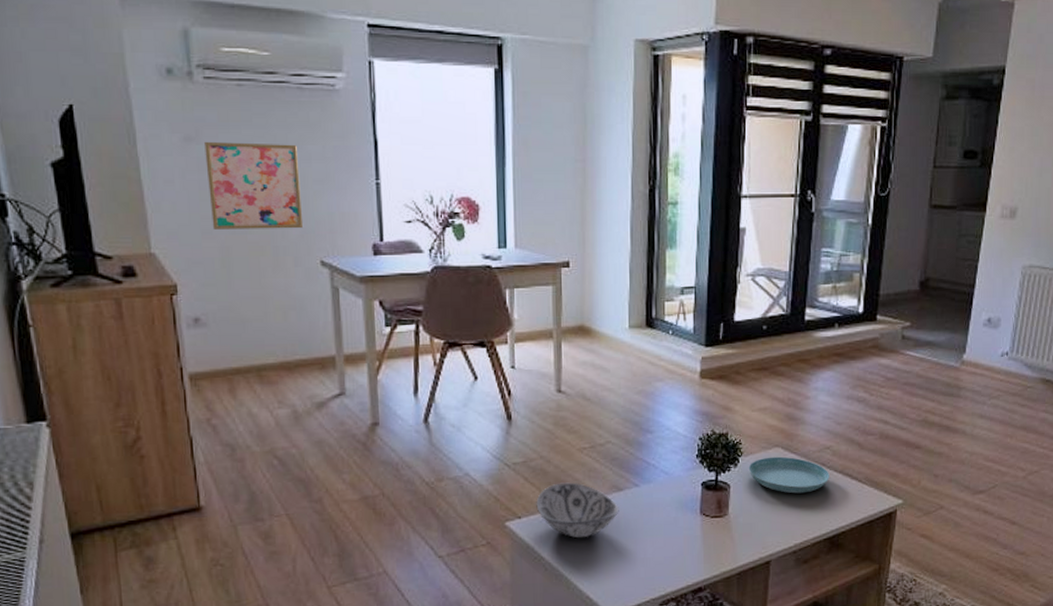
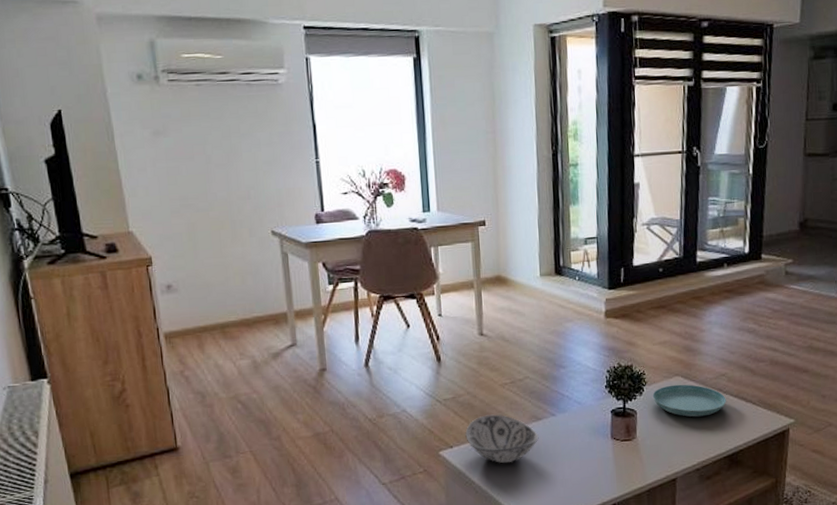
wall art: present [204,141,304,230] -> none [170,132,256,209]

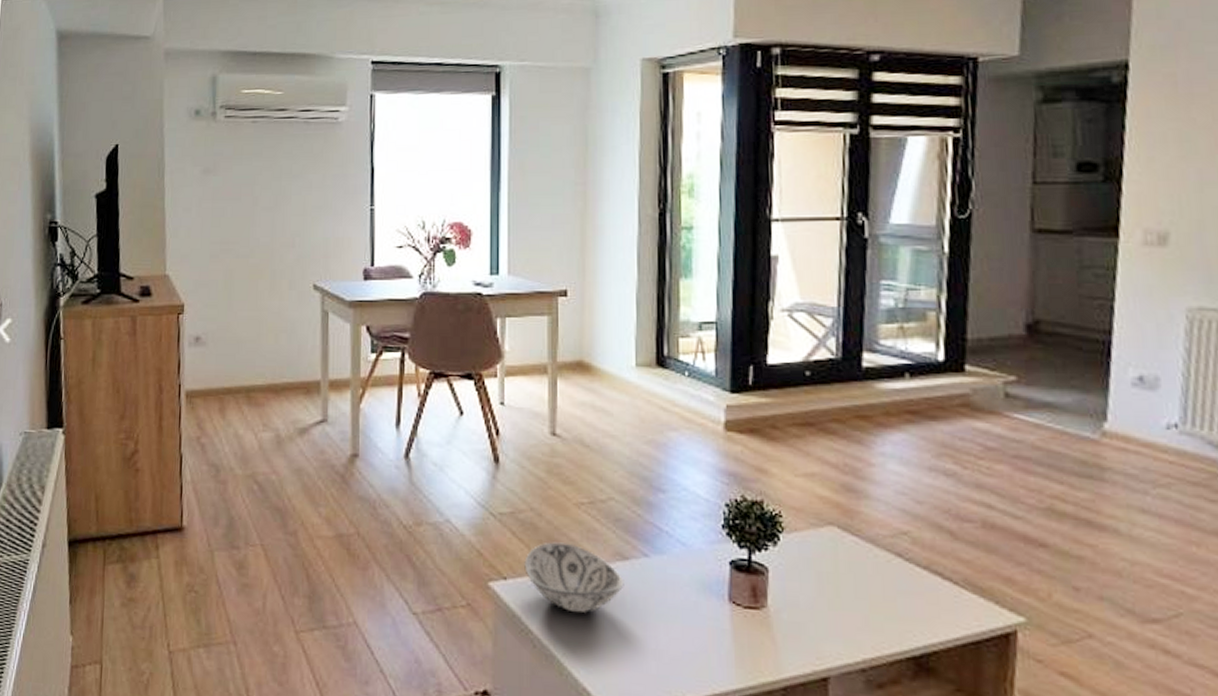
saucer: present [652,384,726,417] -> none [792,537,910,591]

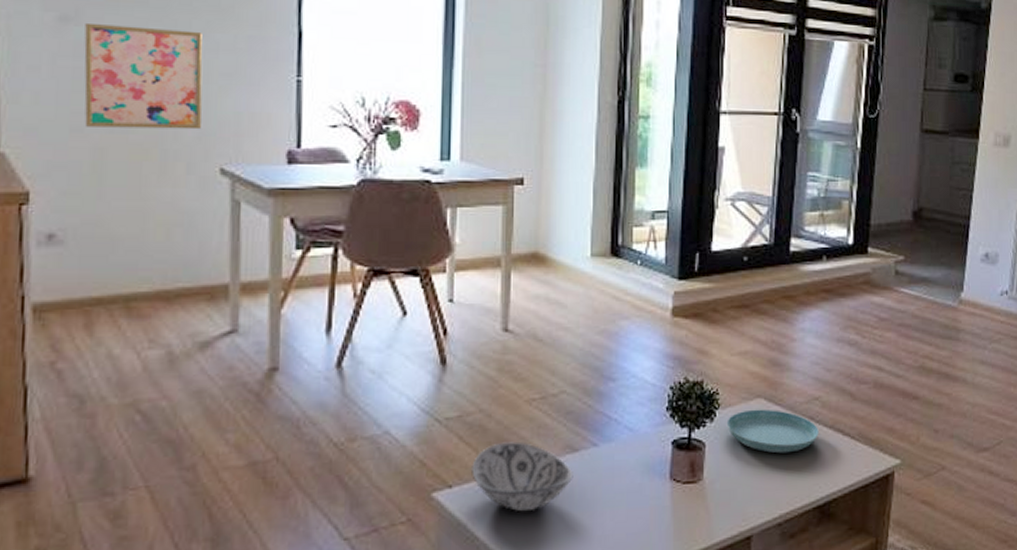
wall art: none [219,172,300,253] -> present [84,22,203,130]
saucer: none [792,537,910,591] -> present [726,409,819,454]

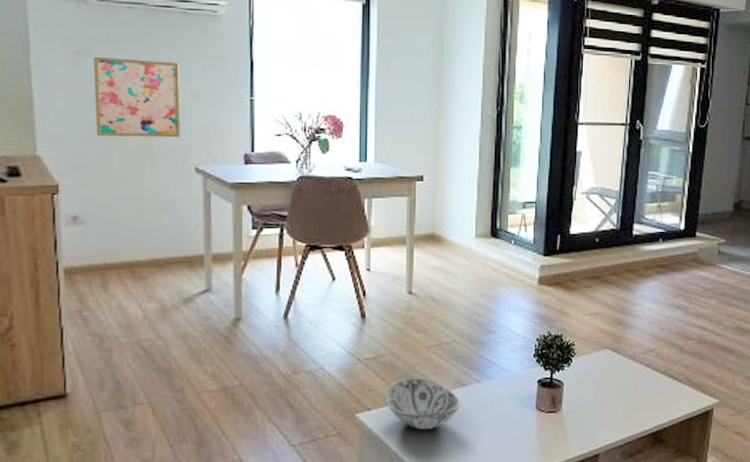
saucer: present [726,409,819,454] -> none [580,357,653,392]

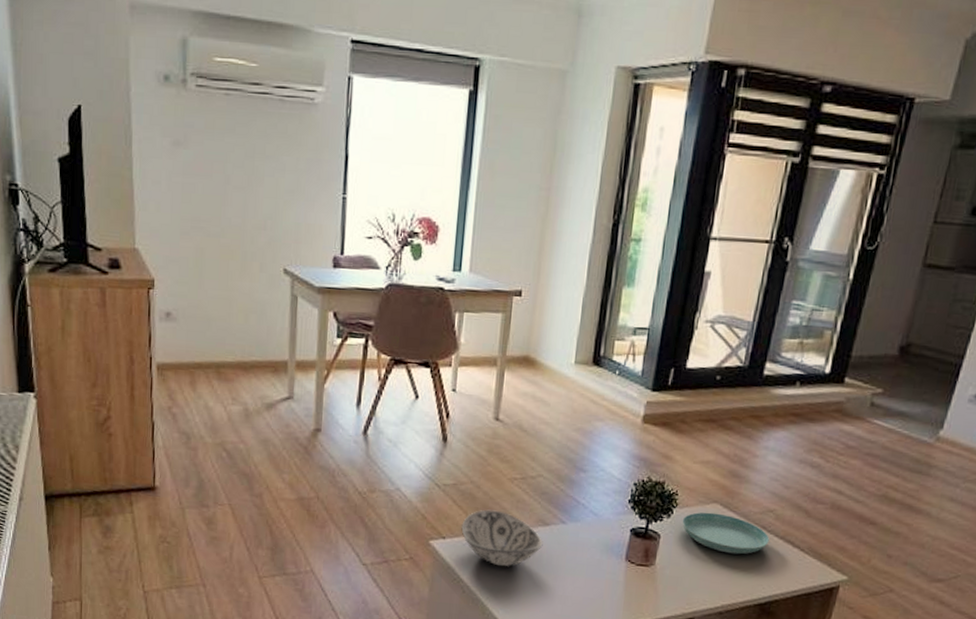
wall art: present [93,56,181,138] -> none [190,146,273,237]
saucer: none [580,357,653,392] -> present [682,512,770,555]

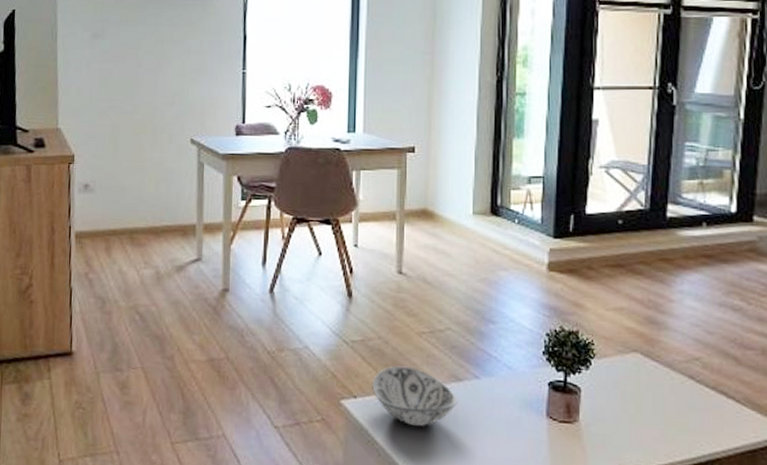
saucer: present [682,512,770,555] -> none [602,362,700,408]

